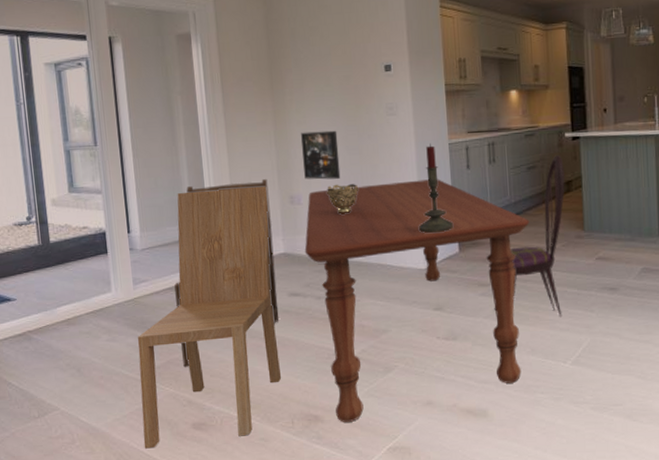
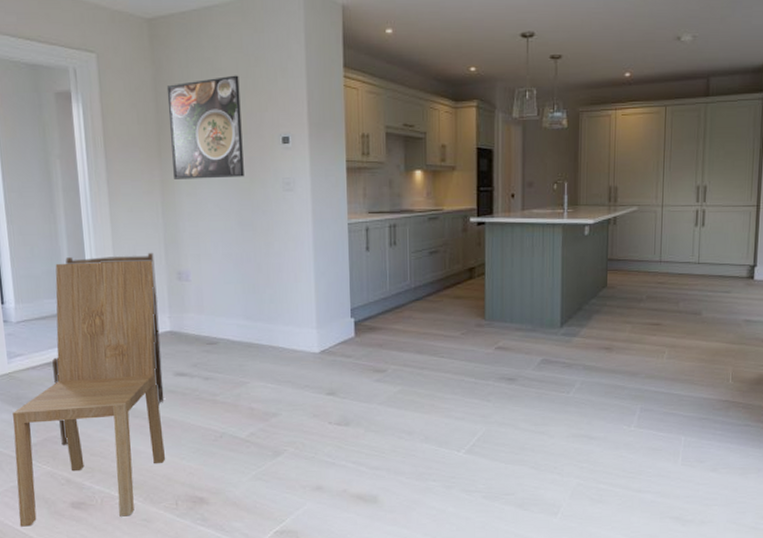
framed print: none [277,10,350,109] -> present [166,75,244,179]
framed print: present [301,130,341,180] -> none [191,204,232,256]
dining table: present [304,179,530,422] -> none [192,260,429,505]
decorative bowl: present [327,184,359,215] -> none [217,261,252,293]
candle: present [419,143,454,234] -> none [314,222,350,317]
dining chair: present [494,155,565,316] -> none [389,241,468,405]

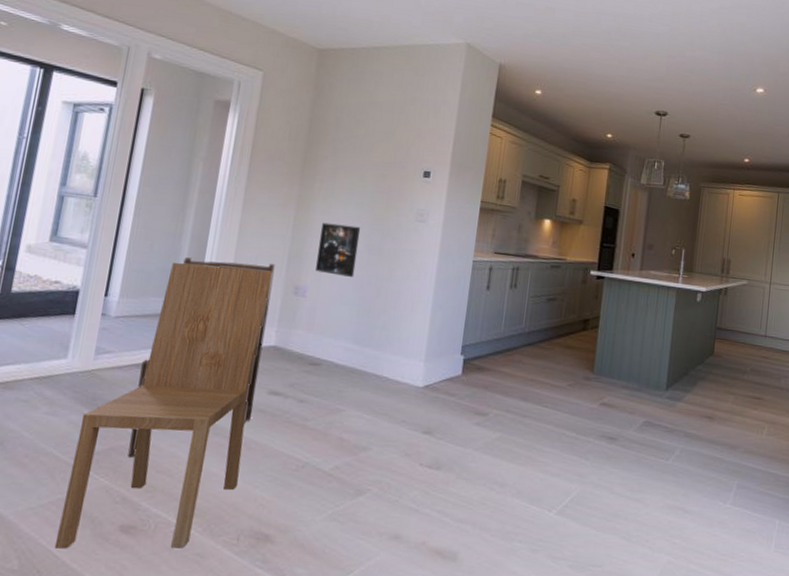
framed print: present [166,75,244,179] -> none [312,109,394,203]
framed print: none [191,204,232,256] -> present [315,222,361,277]

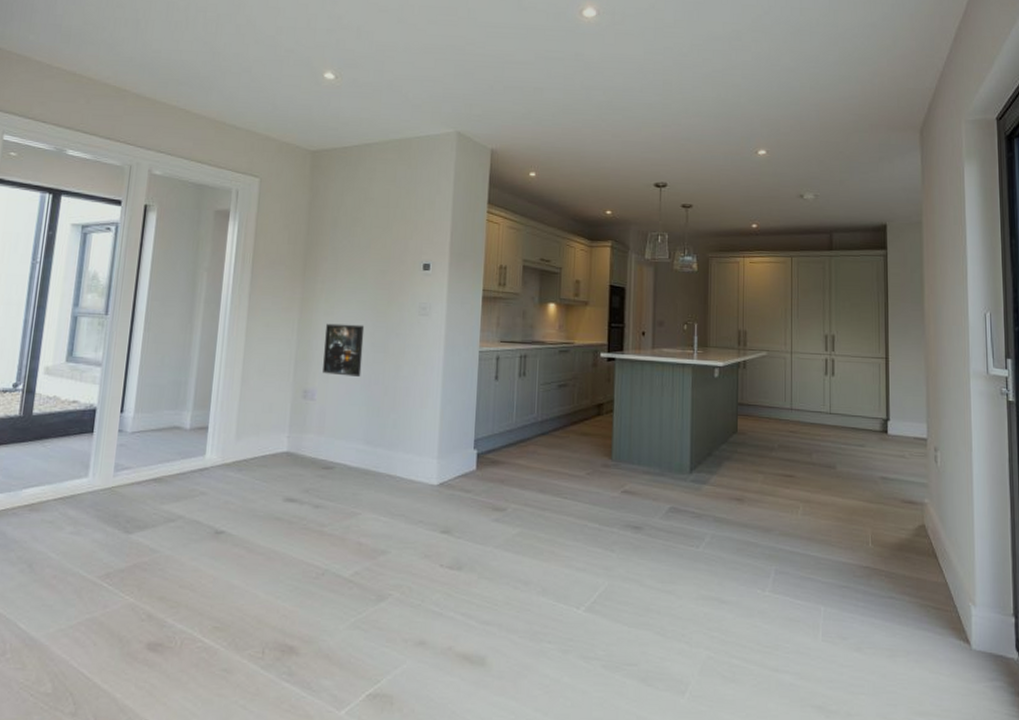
dining chair: present [54,262,273,549] -> none [85,374,281,670]
dining chair: present [128,257,275,458] -> none [151,368,283,573]

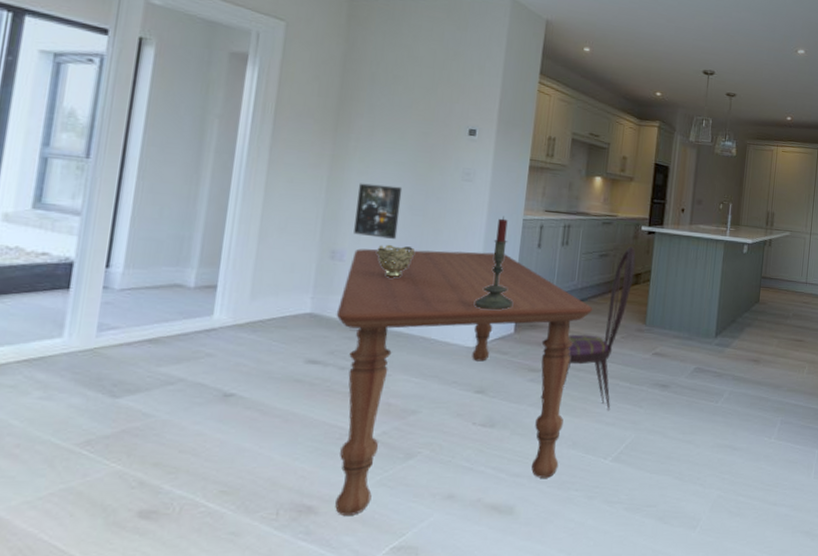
dining table: none [309,386,555,658] -> present [335,248,593,515]
decorative bowl: none [344,382,379,416] -> present [377,244,415,278]
candle: none [437,349,474,447] -> present [475,216,514,311]
dining chair: none [507,375,597,554] -> present [541,247,636,410]

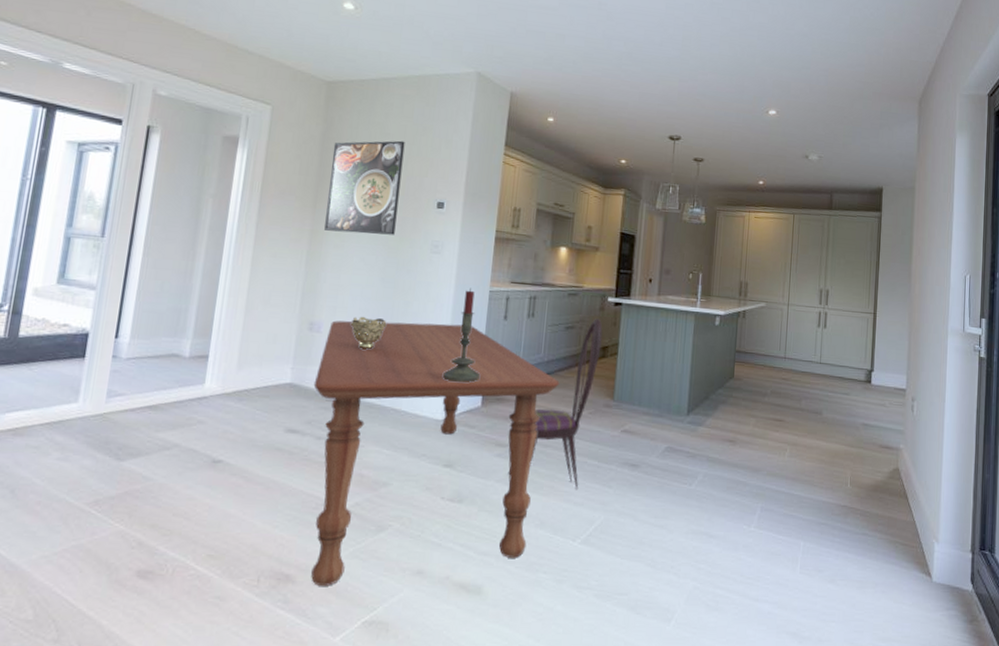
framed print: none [347,63,435,162] -> present [324,140,405,235]
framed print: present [354,183,403,239] -> none [330,256,375,311]

